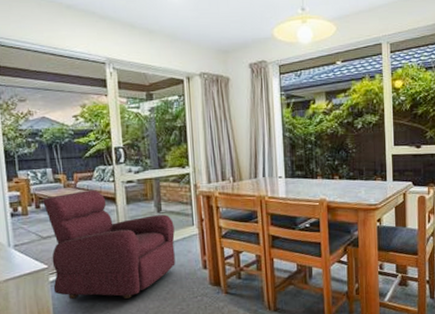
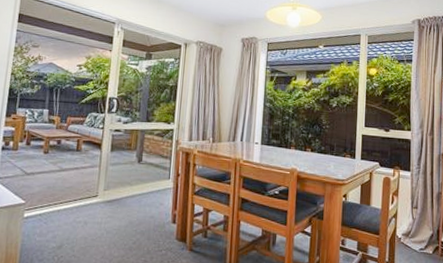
armchair: present [43,189,176,300] -> none [26,133,151,245]

